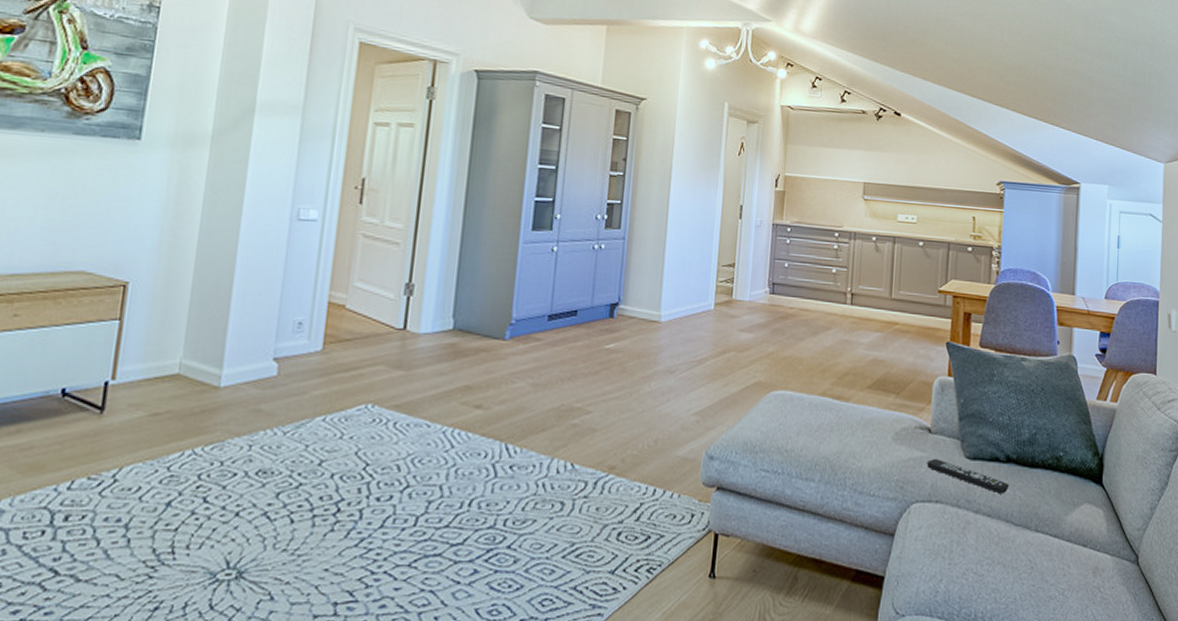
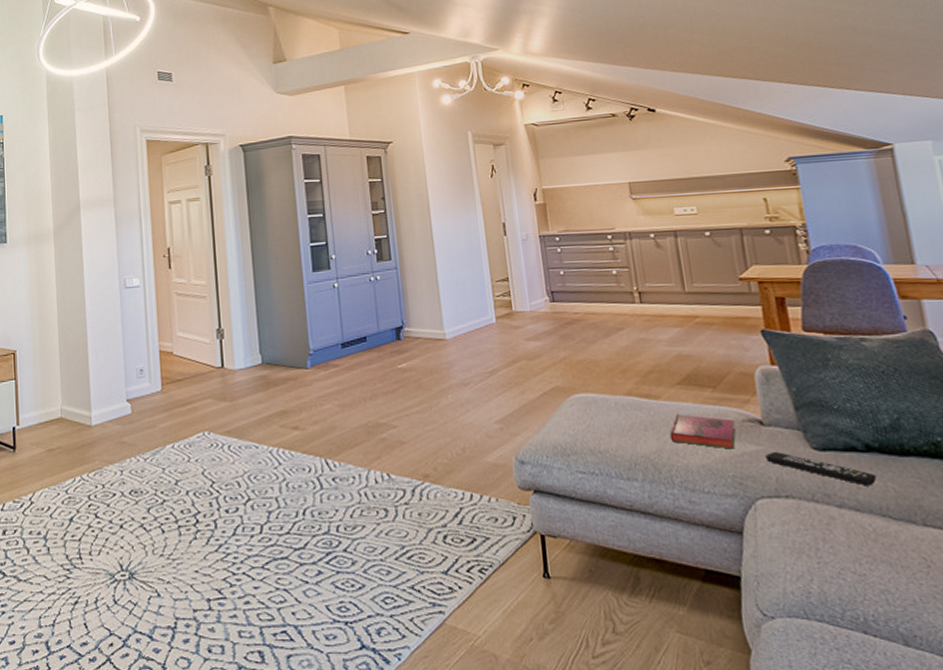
hardback book: none [851,417,908,454] -> present [669,414,736,449]

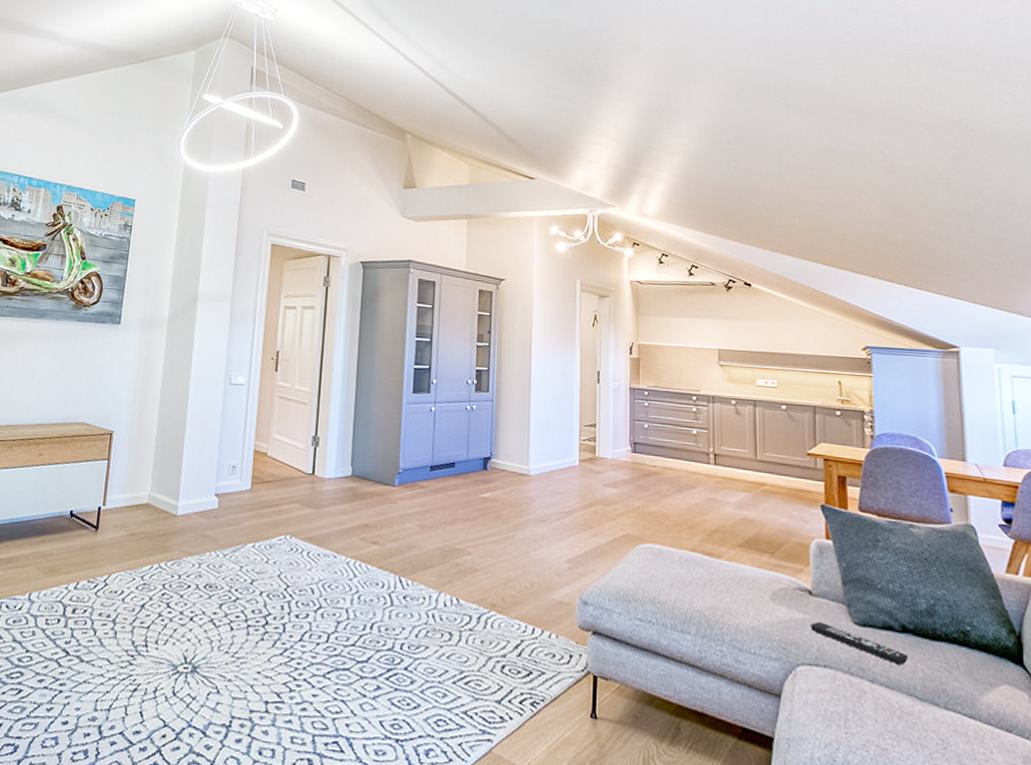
hardback book: present [669,414,736,449] -> none [725,575,786,615]

